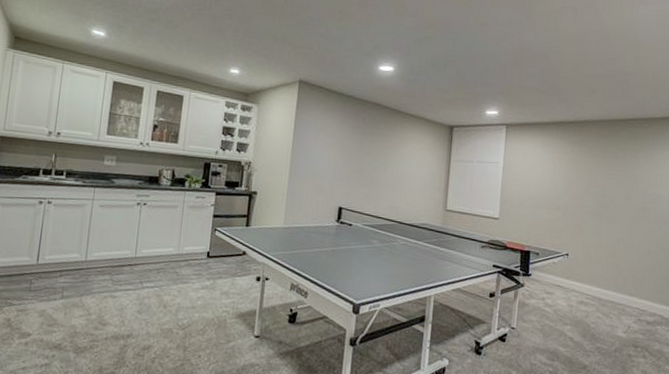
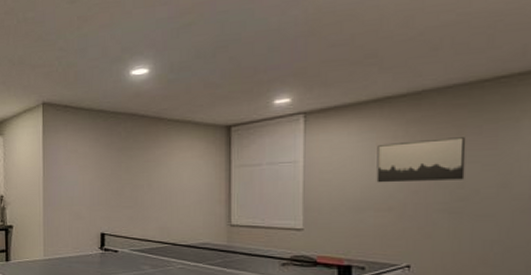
wall art: none [551,157,608,191] -> present [376,137,466,183]

